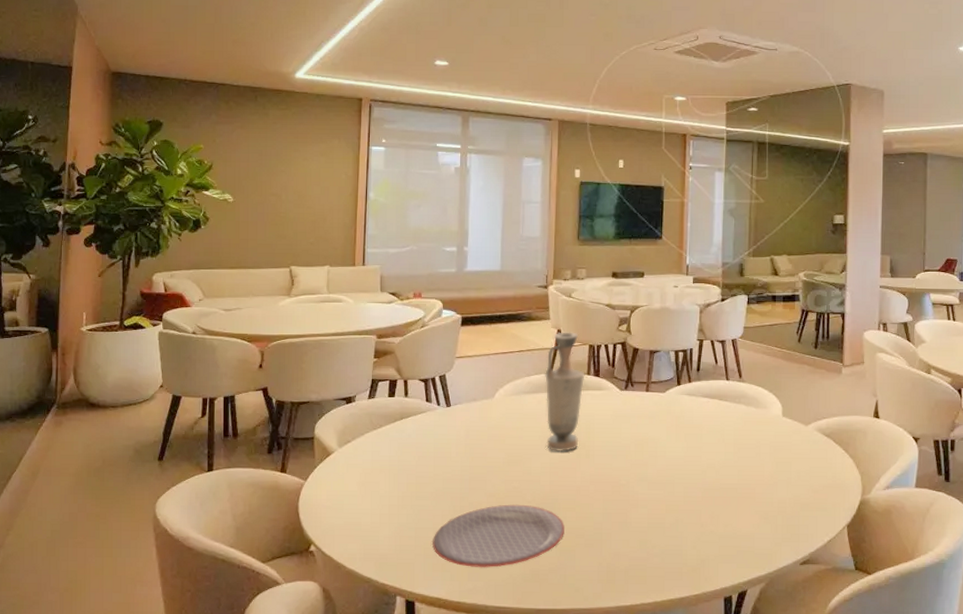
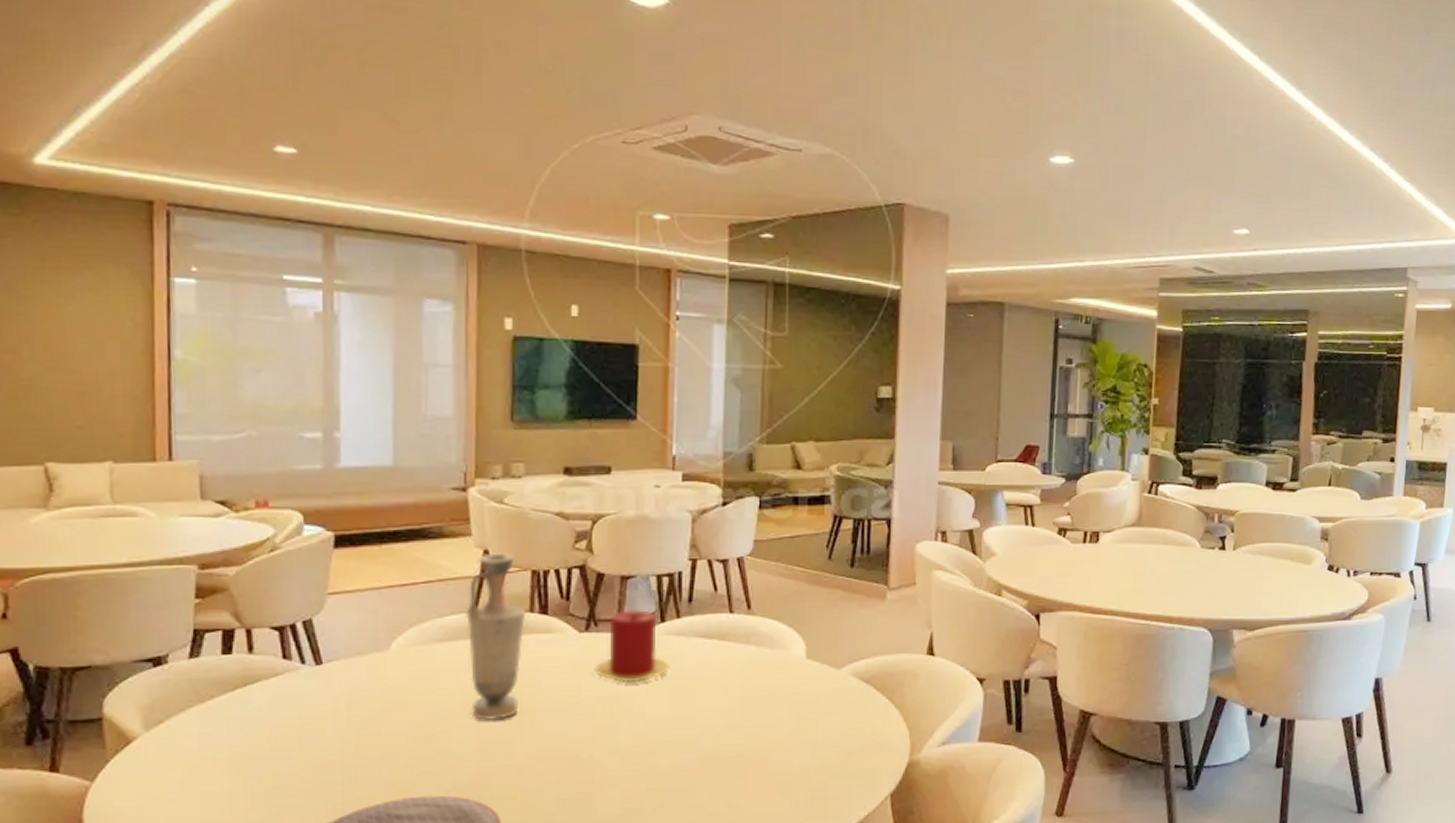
candle: none [631,376,683,429] -> present [594,610,670,683]

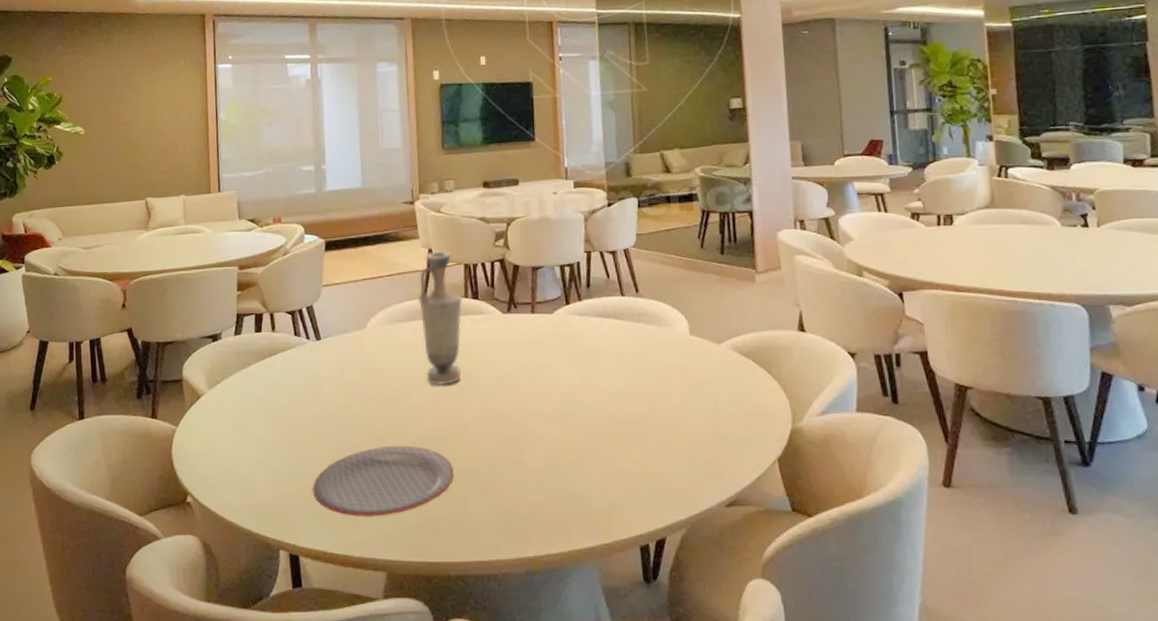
candle: present [594,610,670,683] -> none [517,294,576,356]

